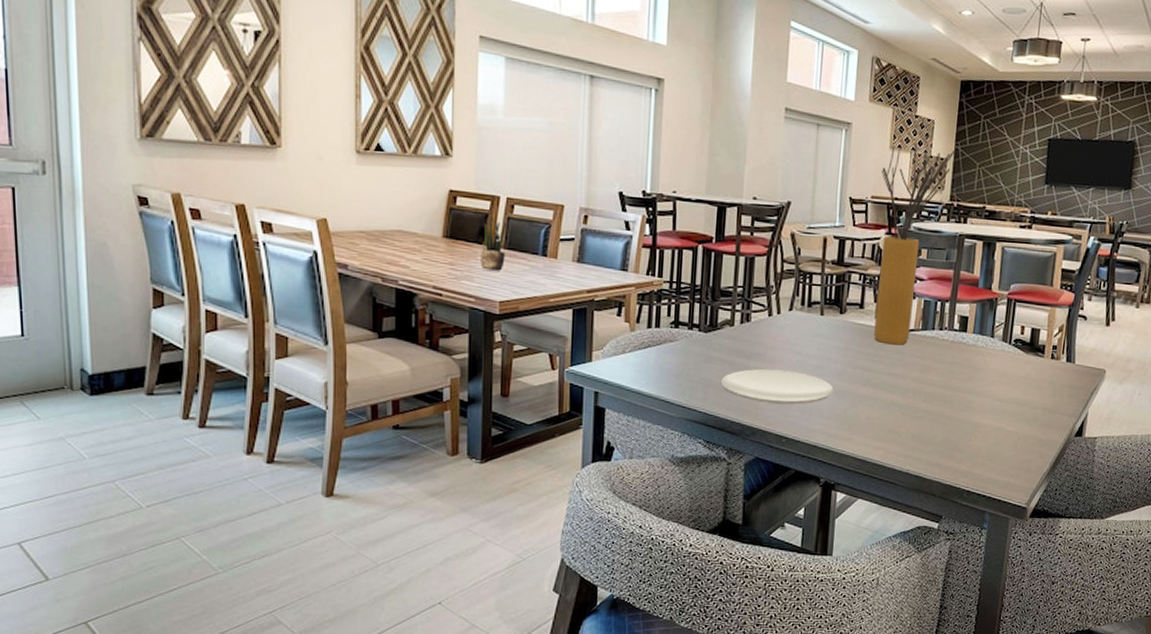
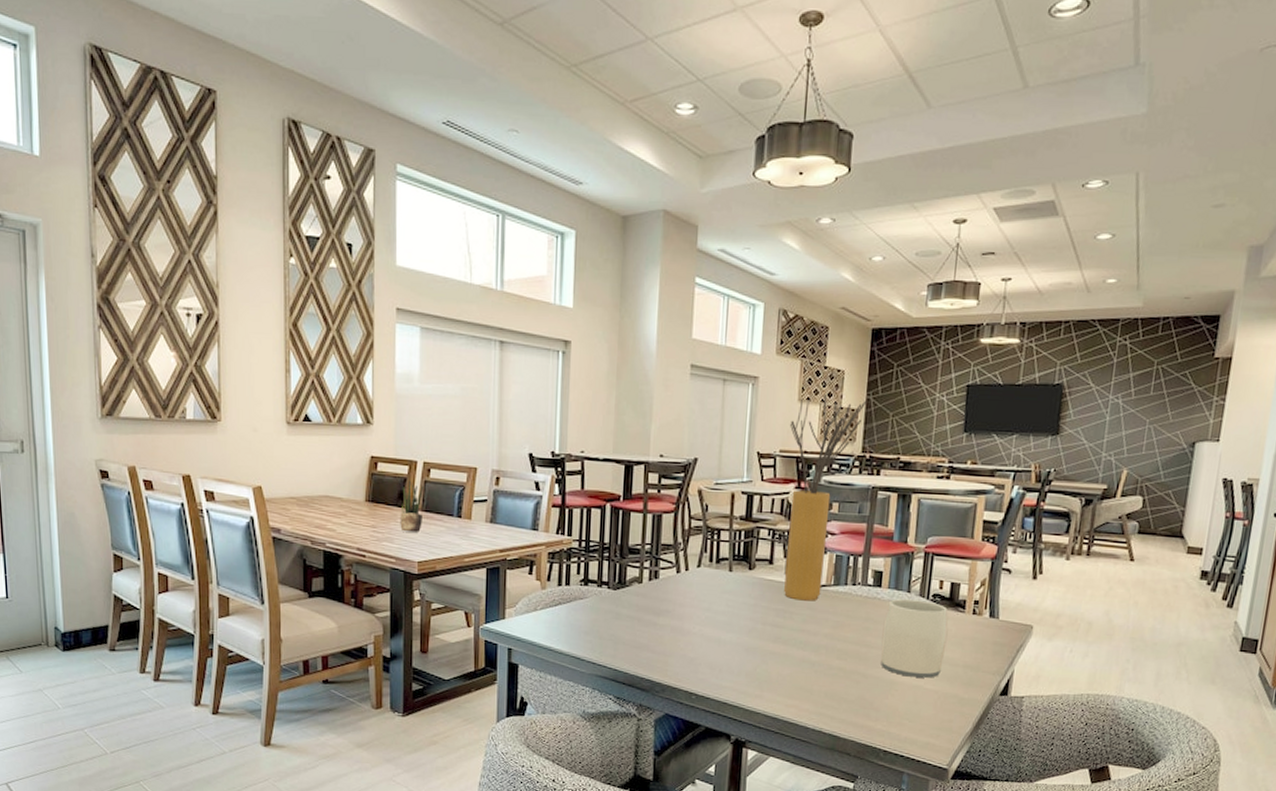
plate: present [721,368,834,405] -> none [631,625,743,661]
mug: none [965,343,1029,420] -> present [880,599,949,678]

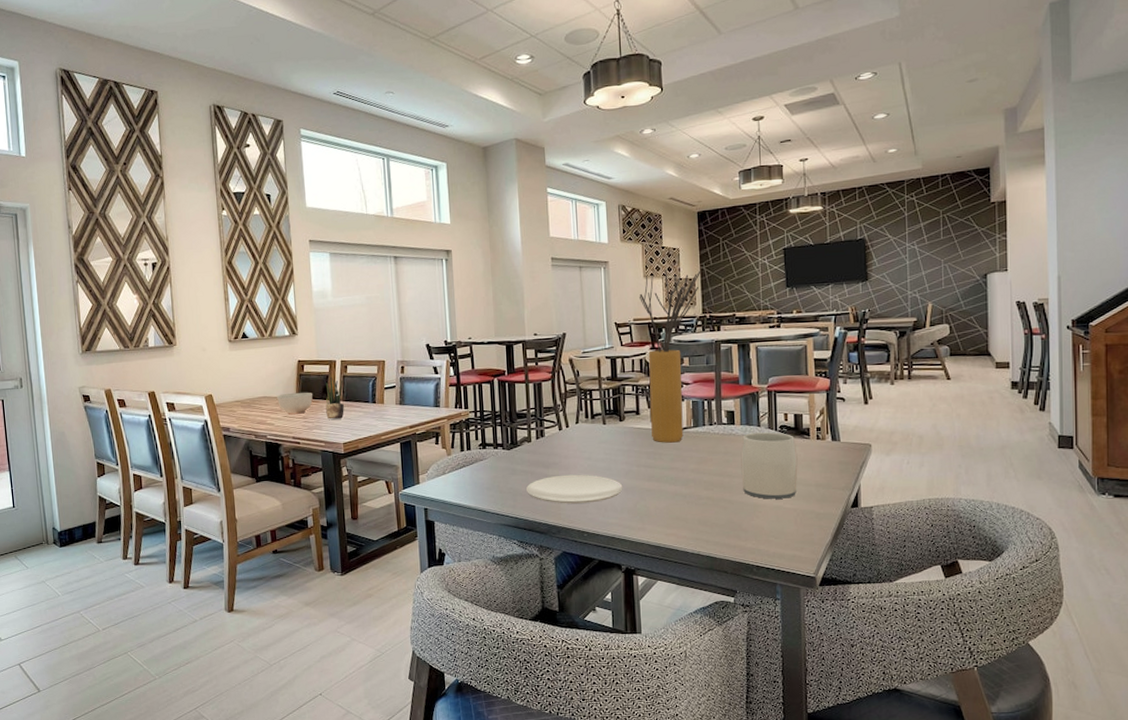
bowl: none [341,494,386,521] -> present [276,392,313,415]
plate: none [631,625,743,661] -> present [526,474,623,504]

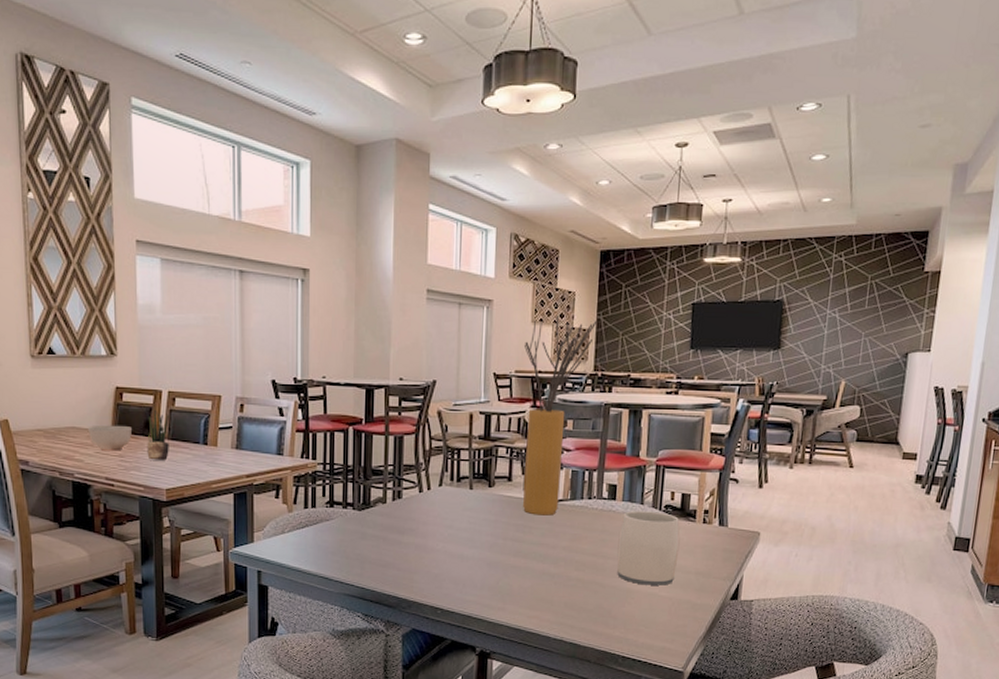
plate: present [526,474,623,504] -> none [377,543,485,577]

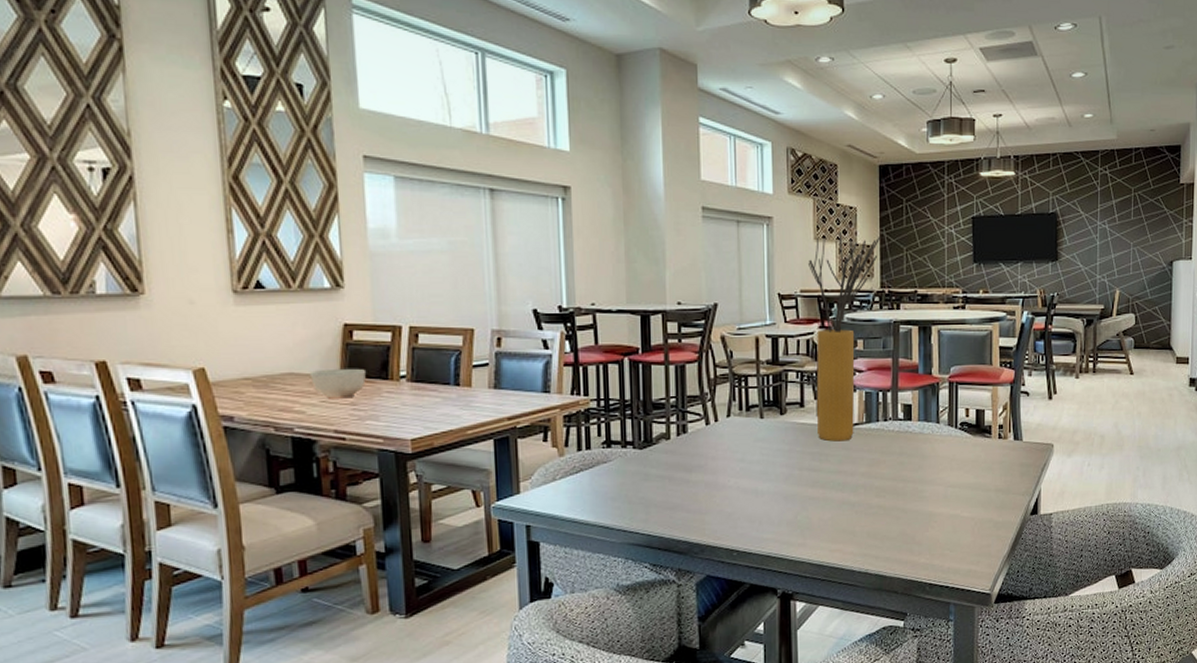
potted plant: present [147,409,170,460] -> none [385,348,413,407]
mug: present [617,511,680,585] -> none [917,429,978,507]

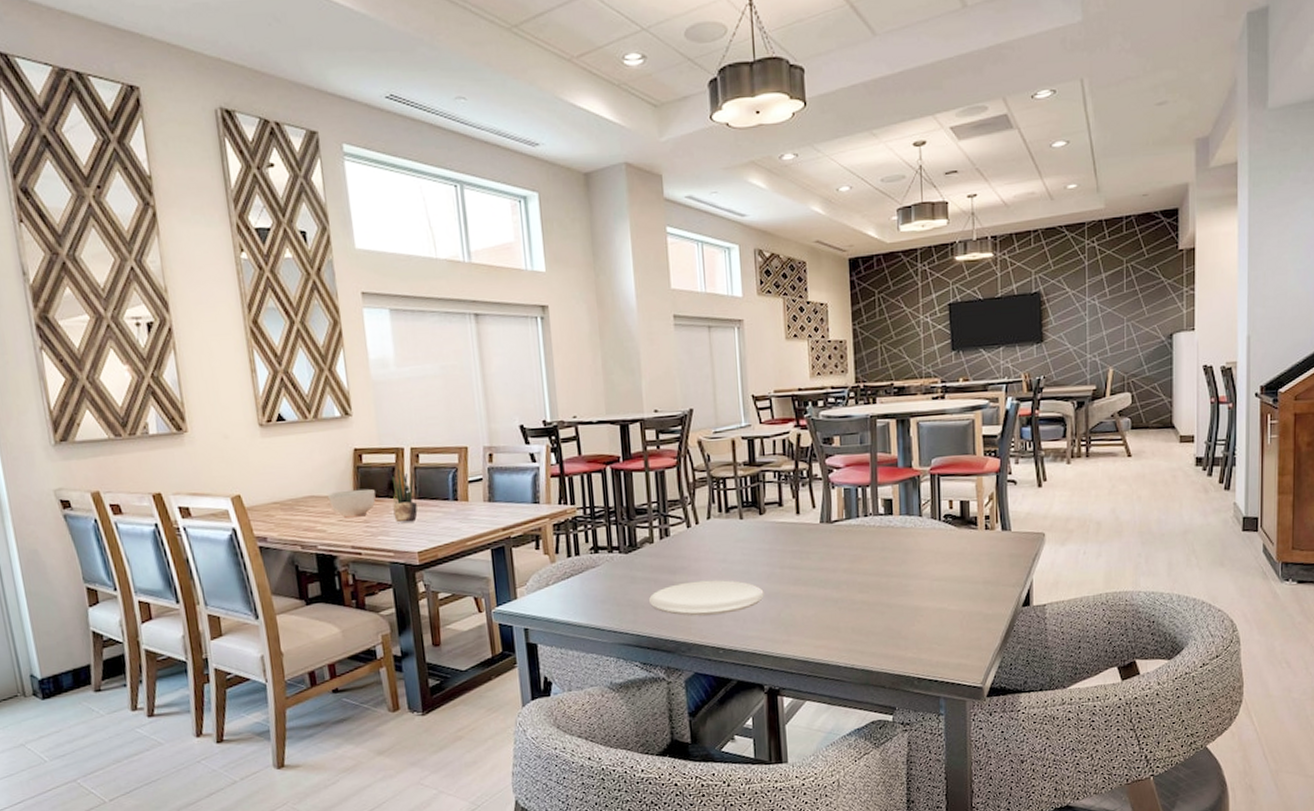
potted plant: none [385,348,413,407] -> present [391,468,418,523]
plate: none [663,479,782,517] -> present [649,580,764,616]
vase: present [809,232,881,442] -> none [781,330,854,539]

